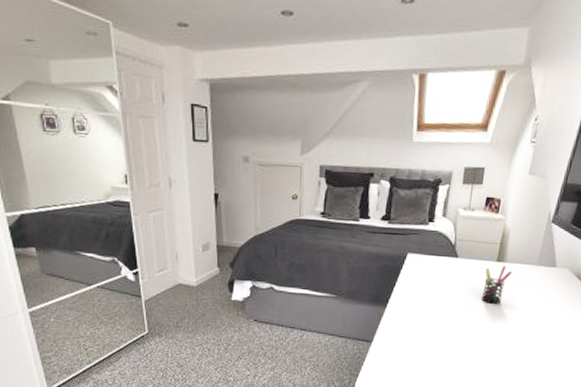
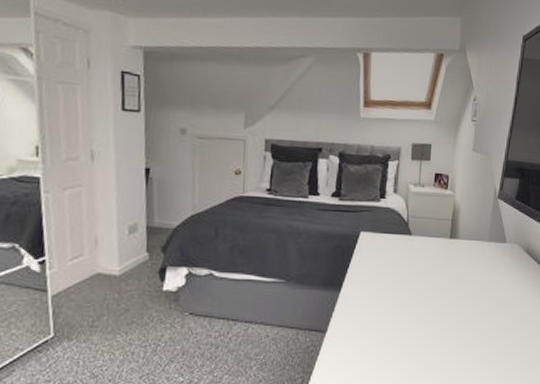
pen holder: present [482,266,513,304] -> none [438,242,466,283]

